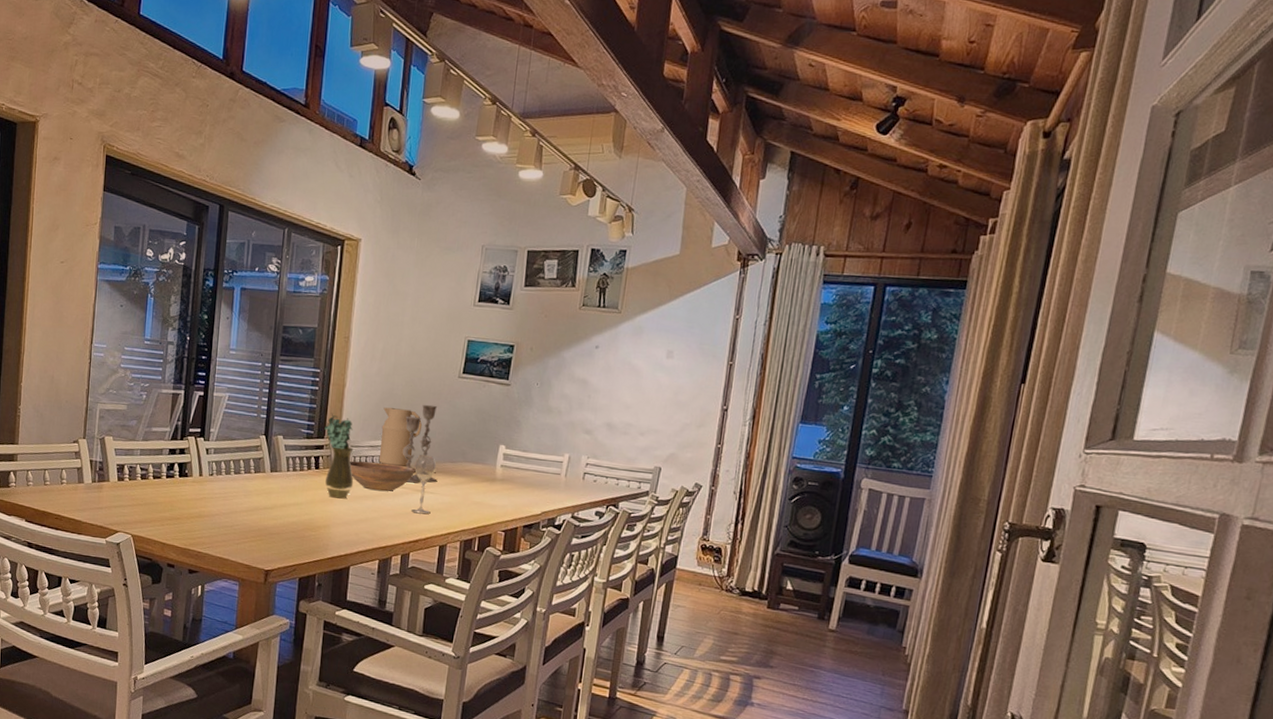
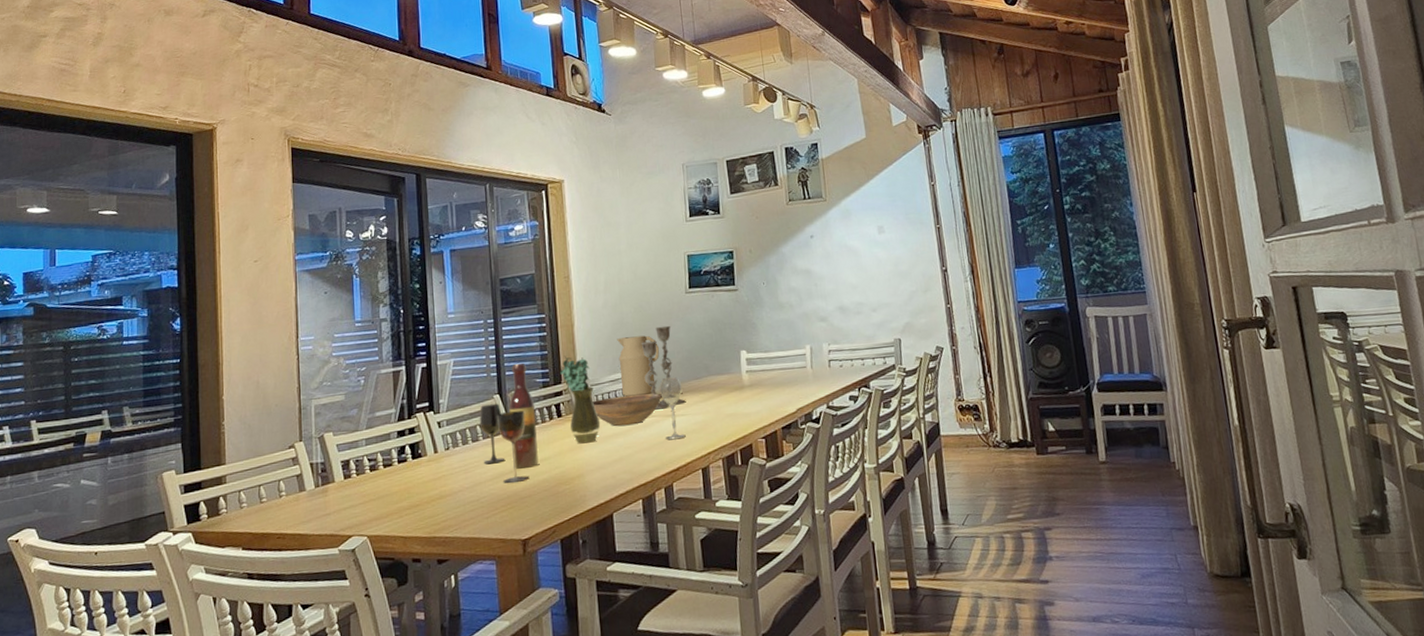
wine glass: none [241,442,266,498] -> present [479,403,504,465]
wineglass: none [256,453,286,519] -> present [496,410,528,483]
wine bottle: none [269,410,296,509] -> present [509,363,539,469]

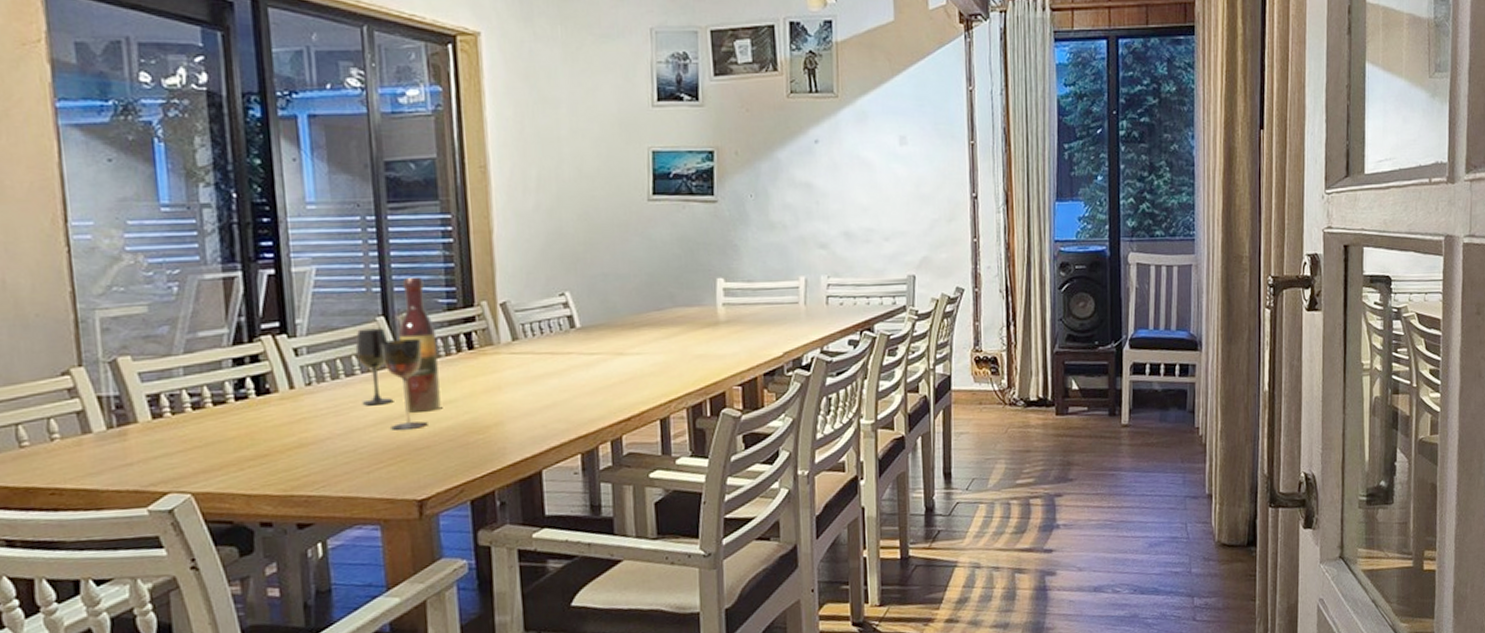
vase: present [559,355,601,444] -> none [470,270,528,384]
bowl: present [592,393,662,427] -> none [517,324,611,365]
water jug: present [617,335,660,397] -> none [552,251,611,328]
candlestick: present [641,325,686,410] -> none [585,240,643,346]
wineglass: present [659,377,686,441] -> none [609,306,641,384]

